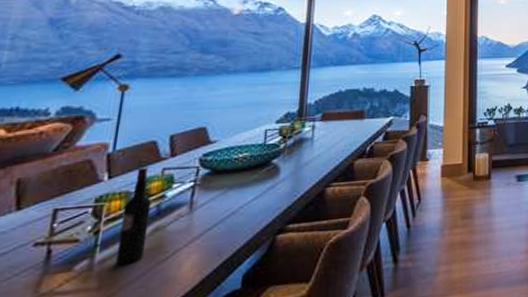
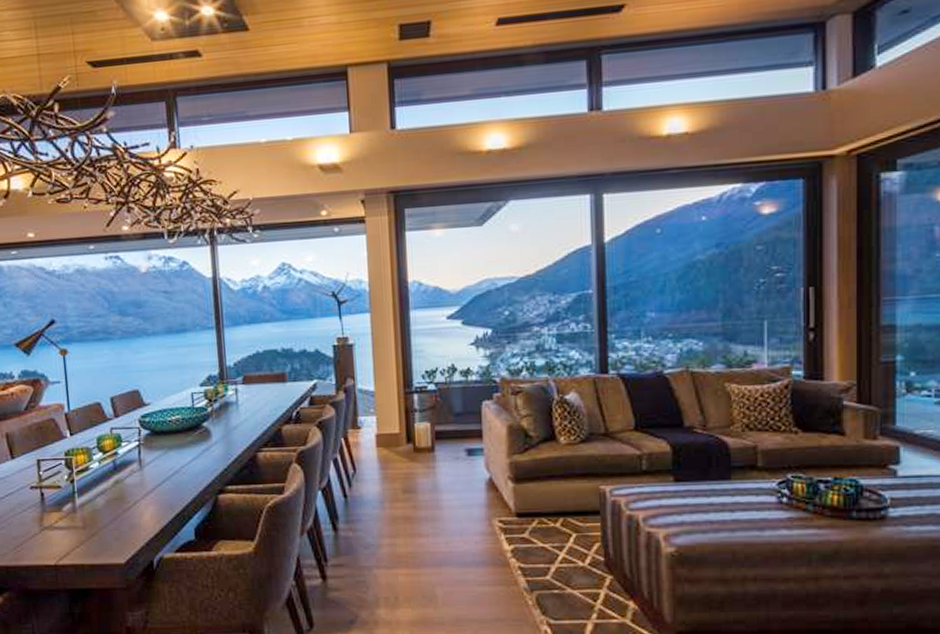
wine bottle: present [115,167,152,265] -> none [87,426,112,510]

